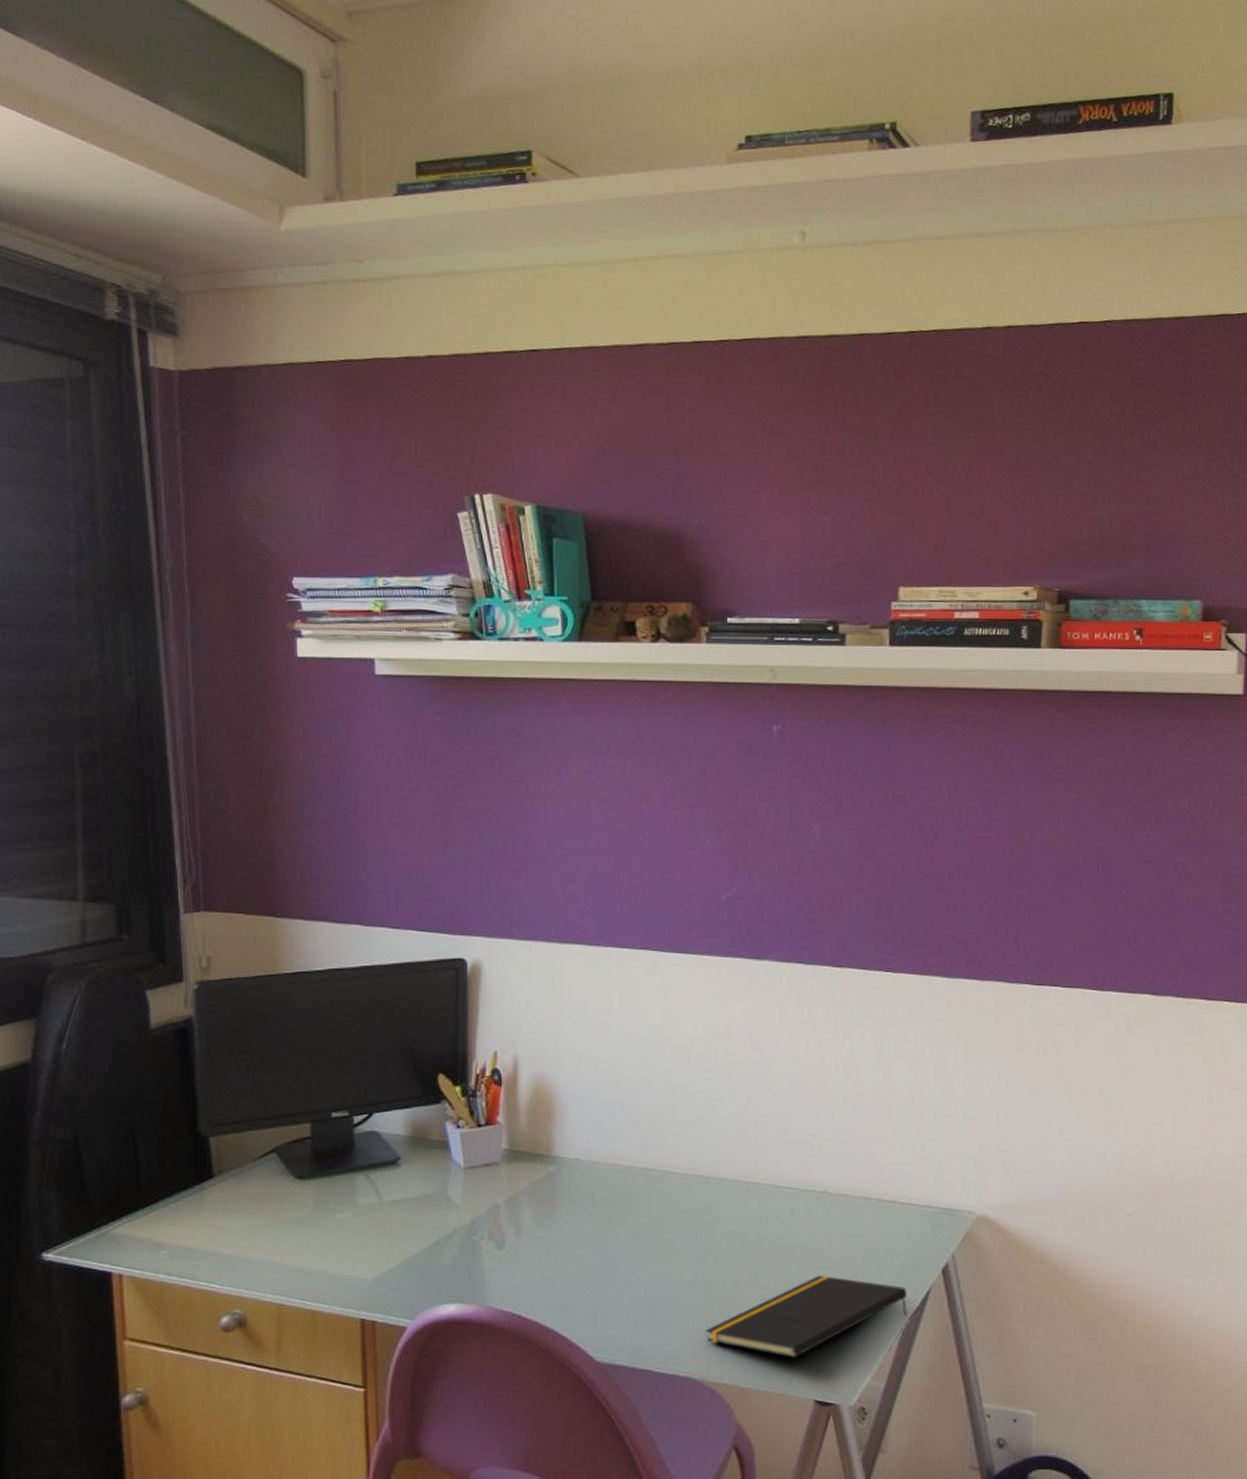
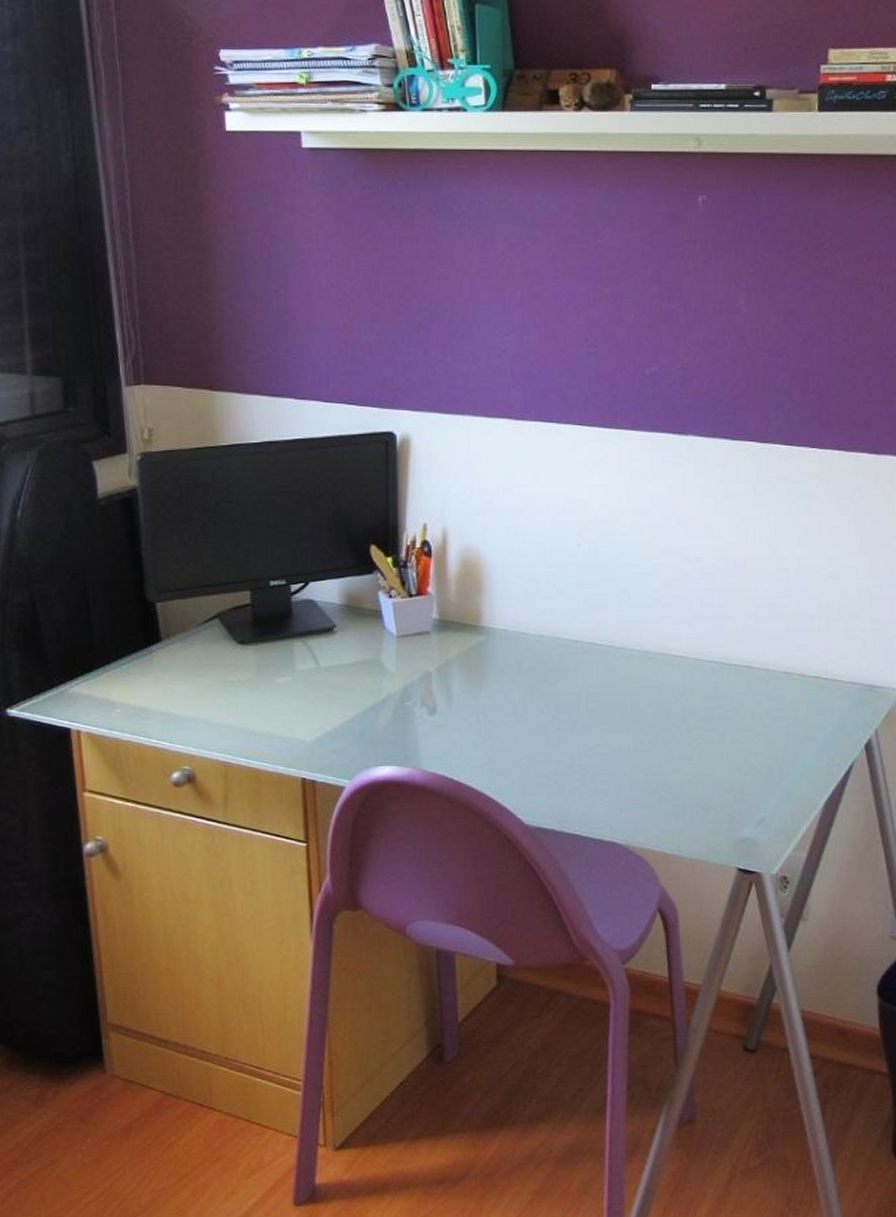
notepad: present [705,1275,908,1358] -> none [630,747,830,827]

